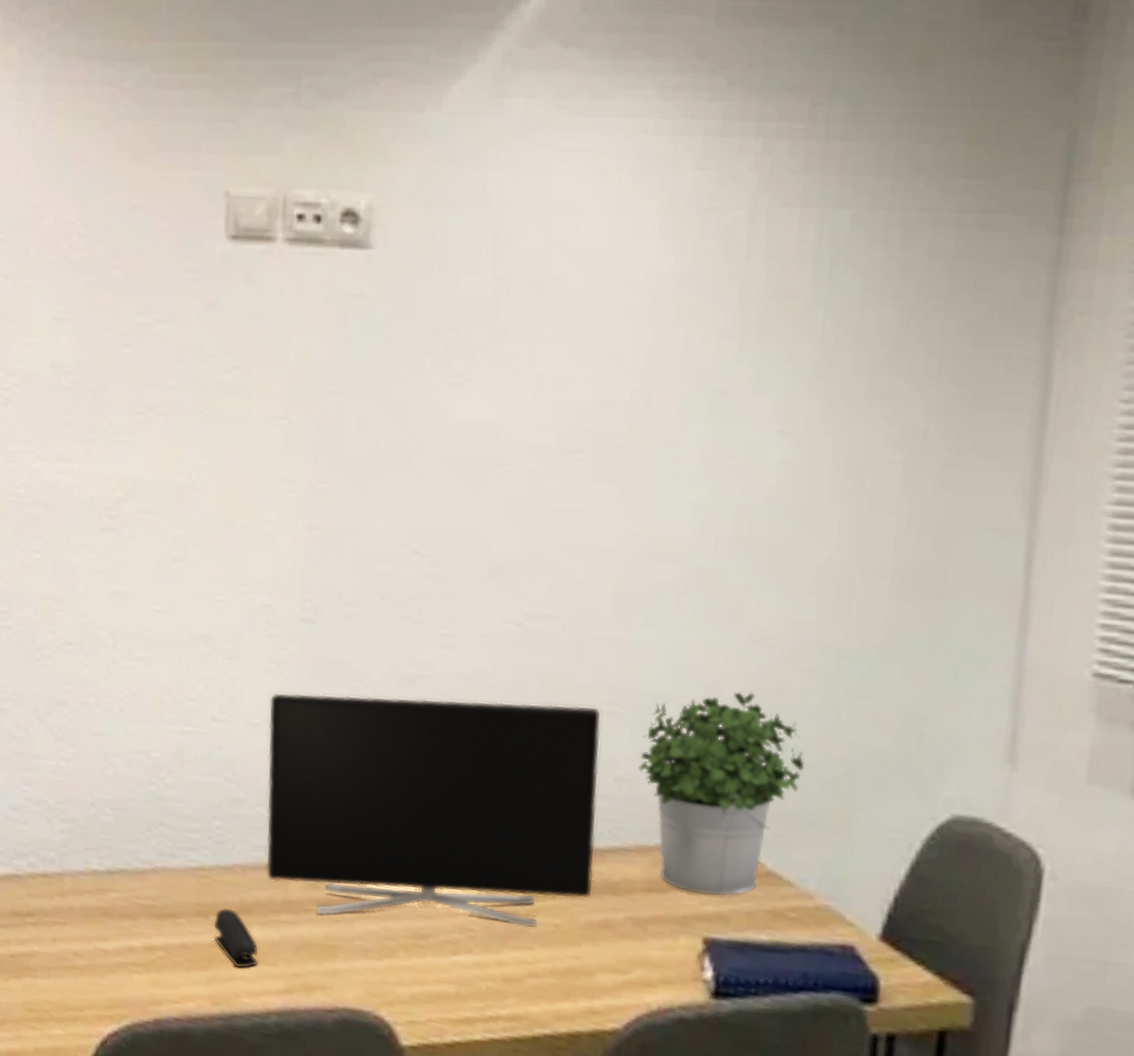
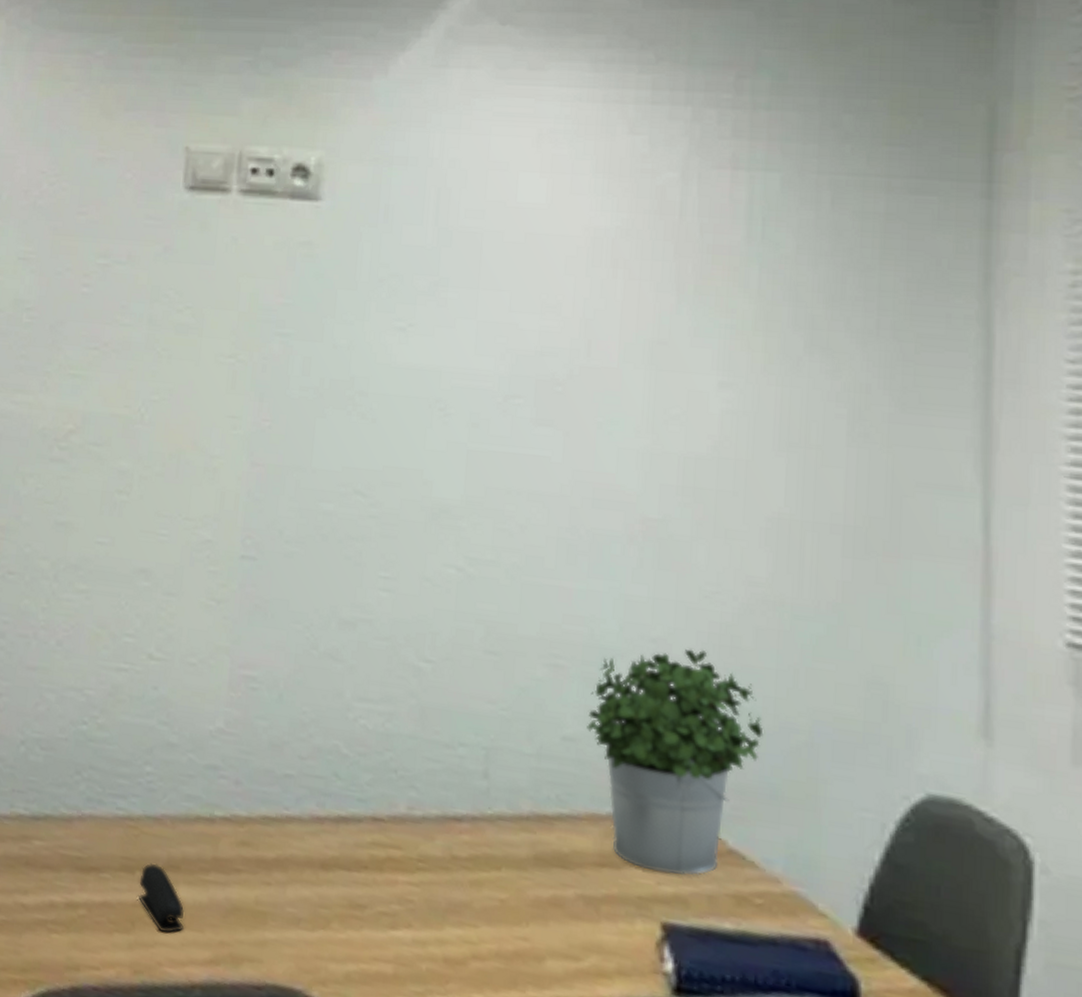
monitor: present [266,692,602,928] -> none [196,631,548,902]

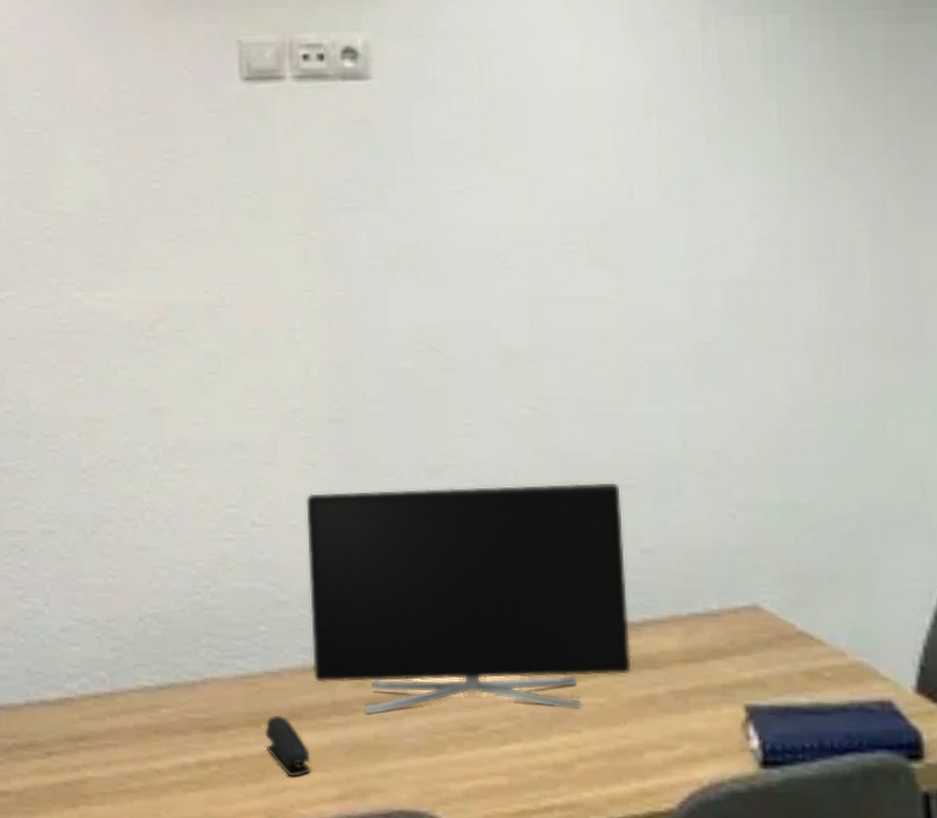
monitor: none [196,631,548,902] -> present [305,481,632,716]
potted plant: present [587,649,764,876] -> none [662,456,819,661]

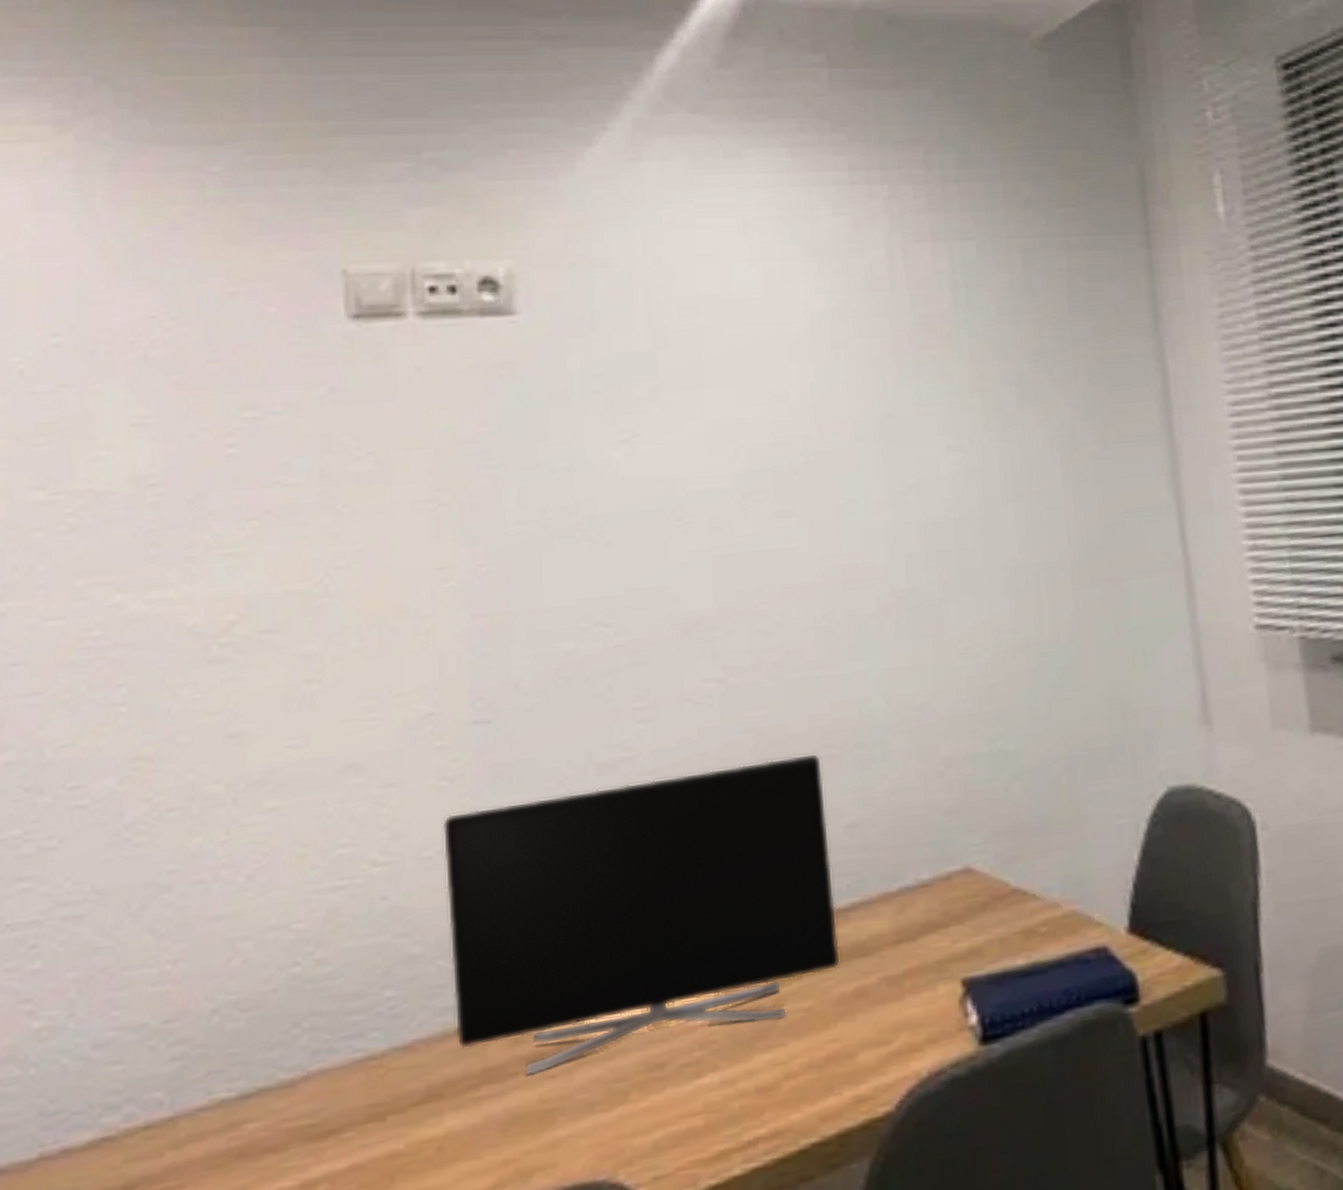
stapler: present [265,714,311,778] -> none [393,1099,456,1175]

